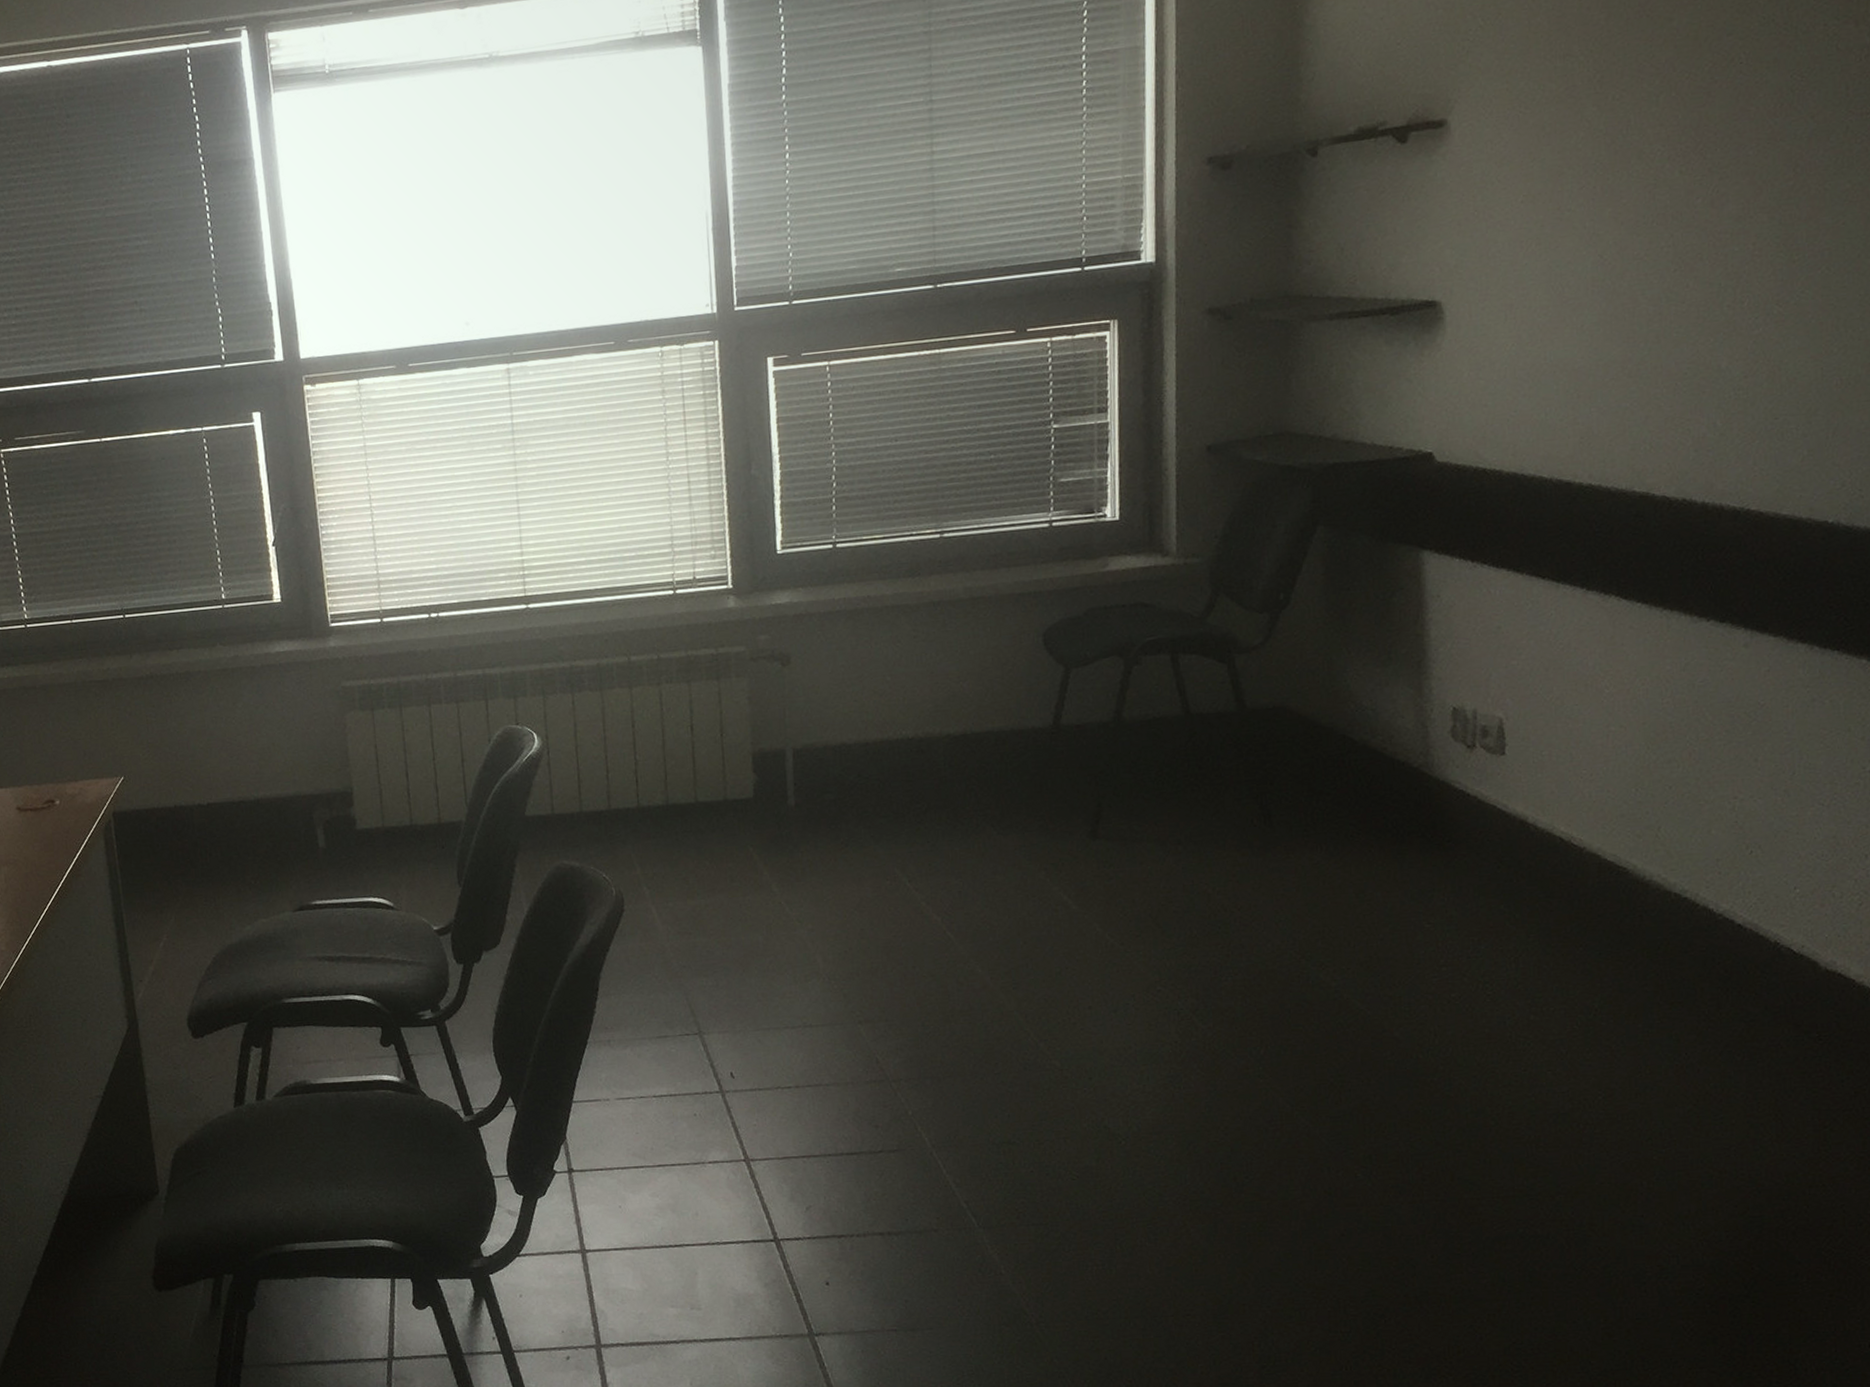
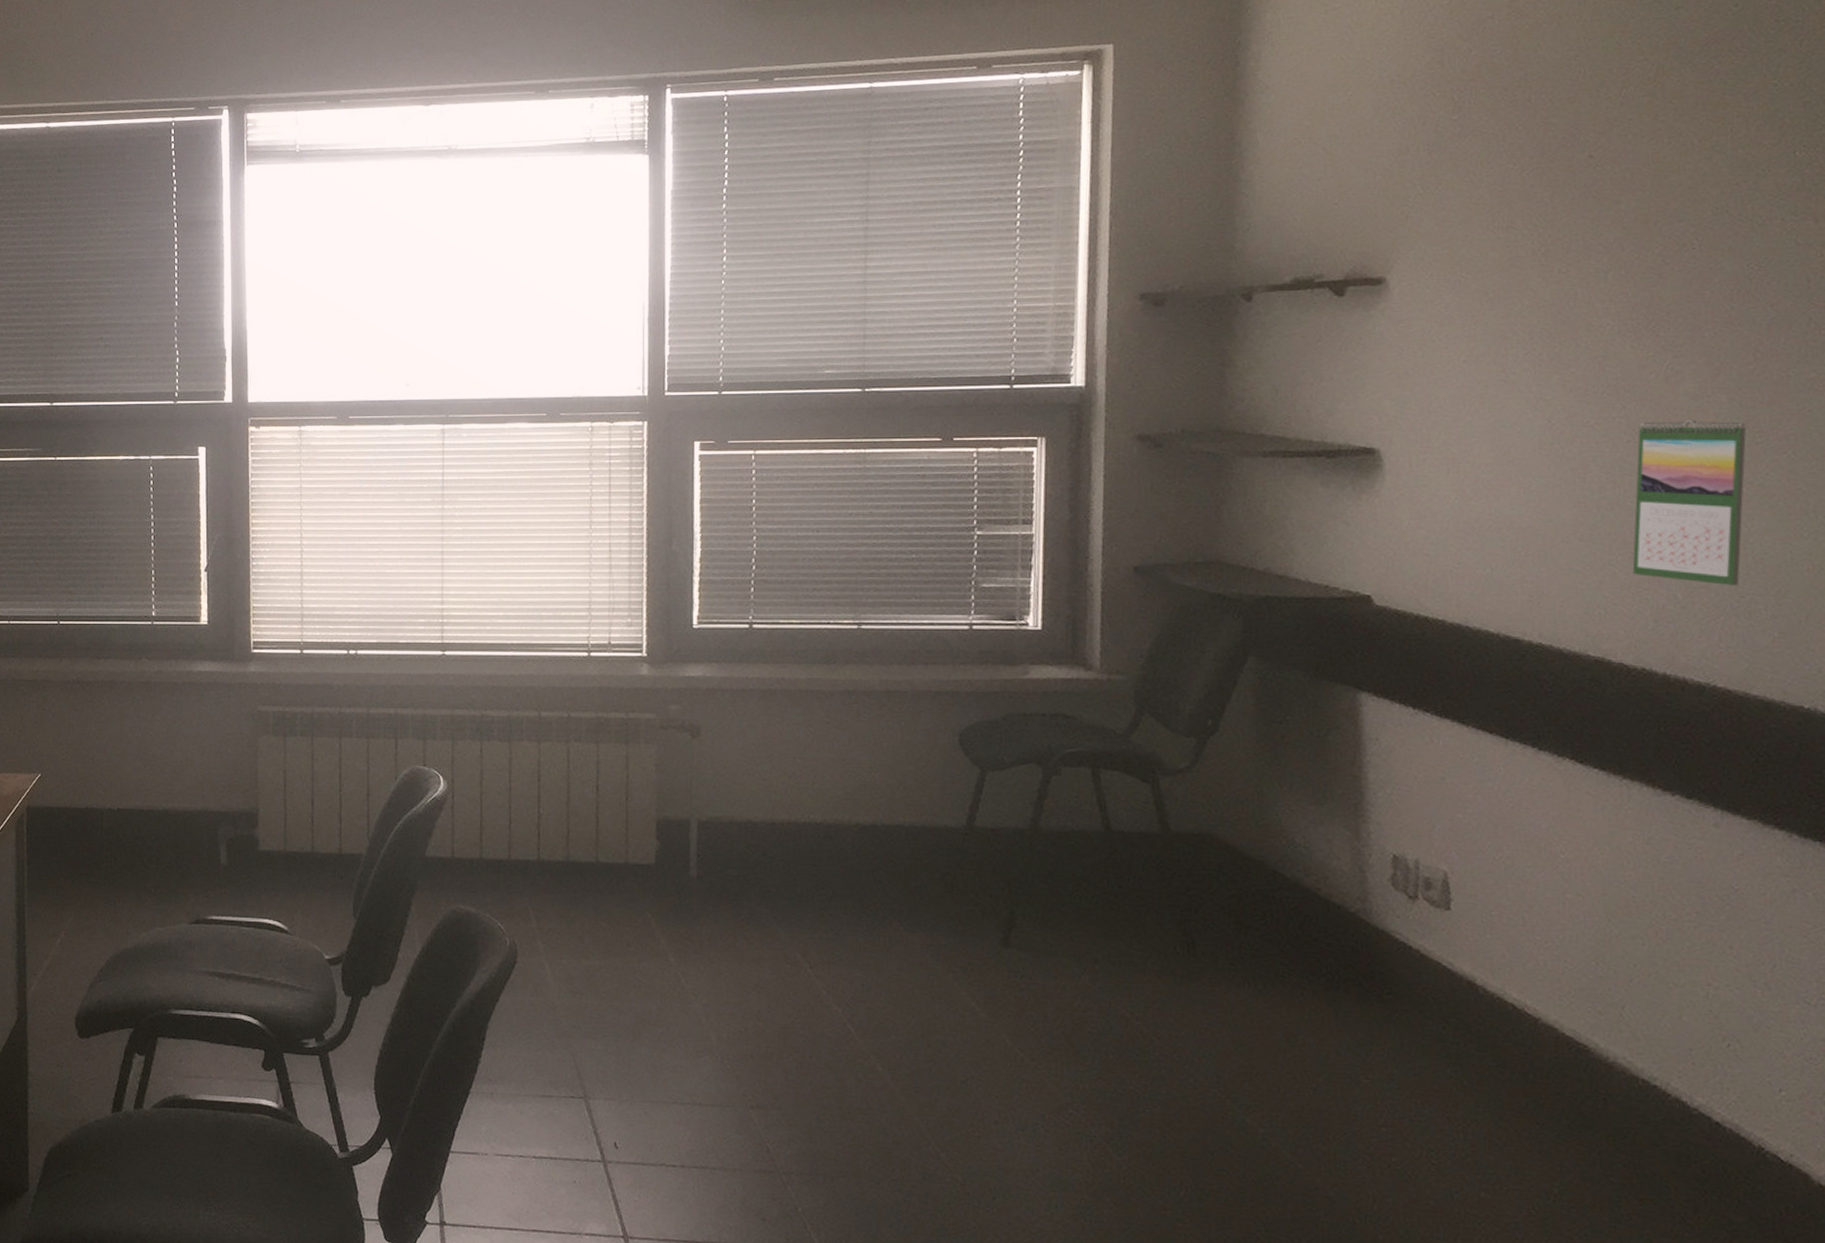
calendar: none [1676,241,1784,409] -> present [1632,419,1746,586]

